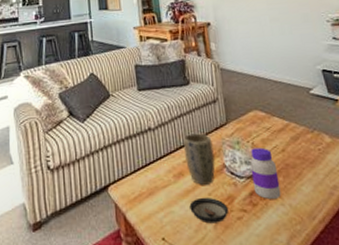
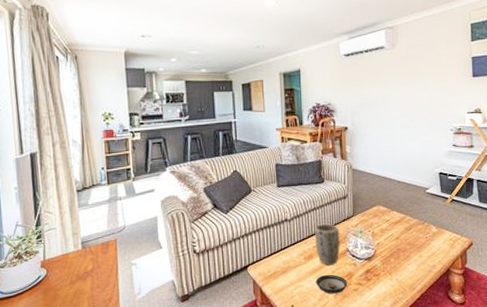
jar: present [250,147,281,199] -> none [369,236,391,275]

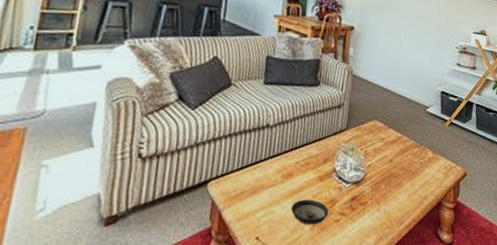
plant pot: present [315,224,340,265] -> none [297,135,329,187]

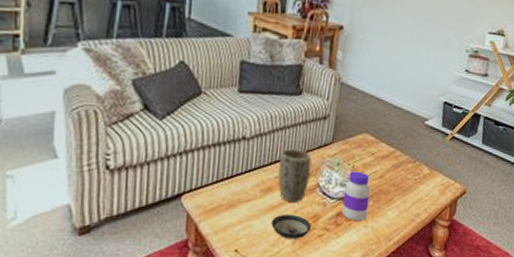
plant pot: none [297,135,329,187] -> present [277,149,312,202]
jar: none [356,156,382,204] -> present [341,171,371,221]

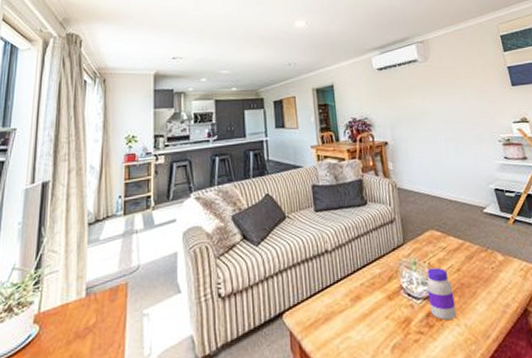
saucer: present [271,214,311,239] -> none [366,320,405,348]
plant pot: present [277,149,312,202] -> none [360,254,393,308]

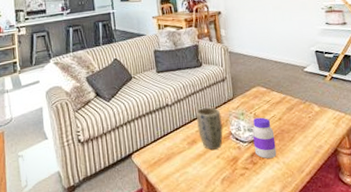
plant pot: none [360,254,393,308] -> present [196,107,223,150]

